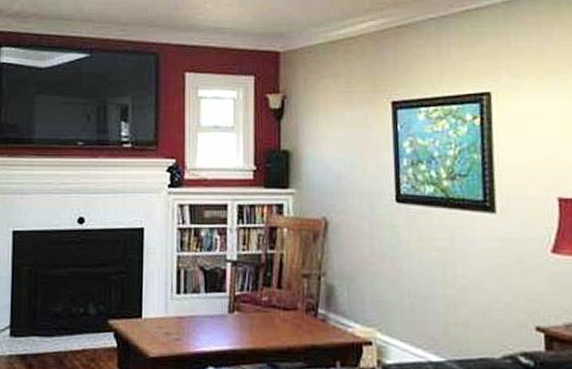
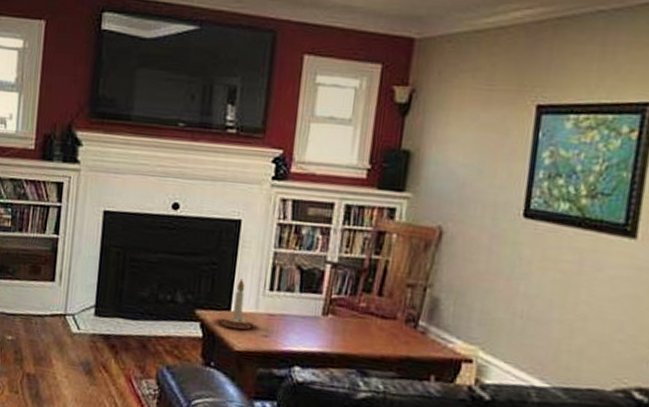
candle holder: none [127,285,170,336] -> present [215,278,259,330]

